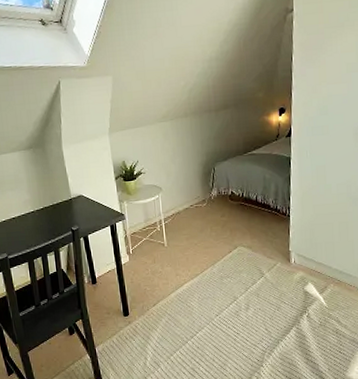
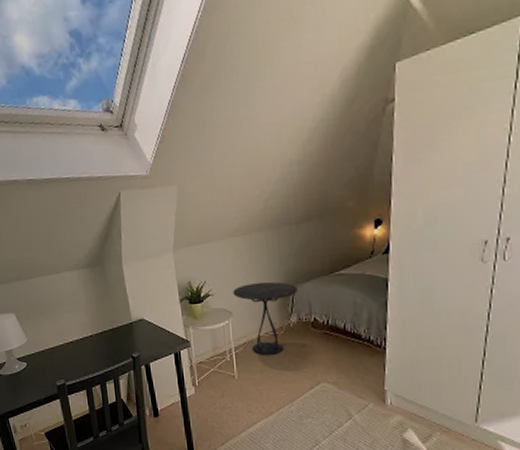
side table: none [162,161,217,225] -> present [233,282,297,355]

